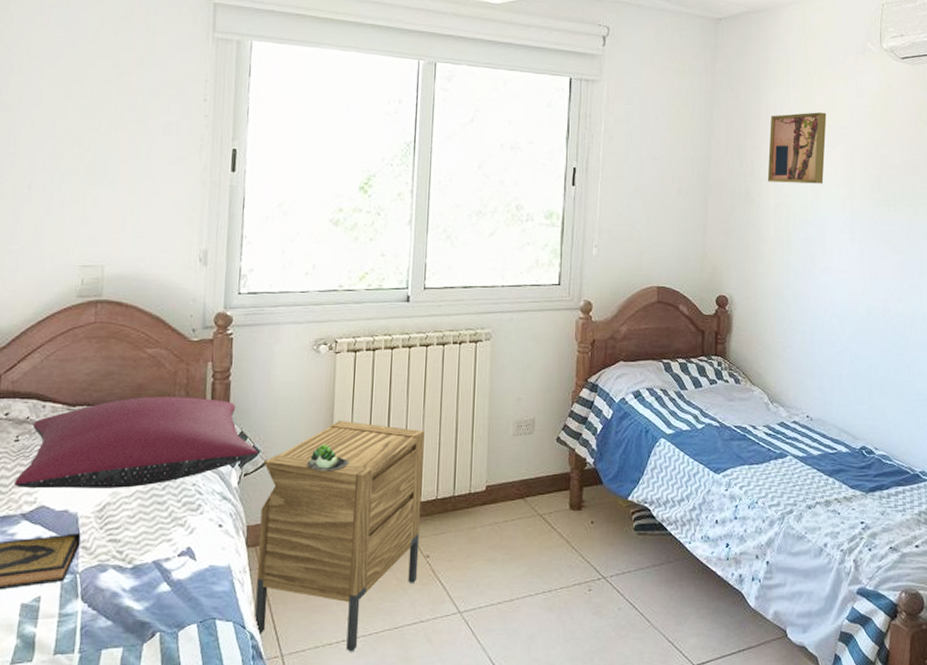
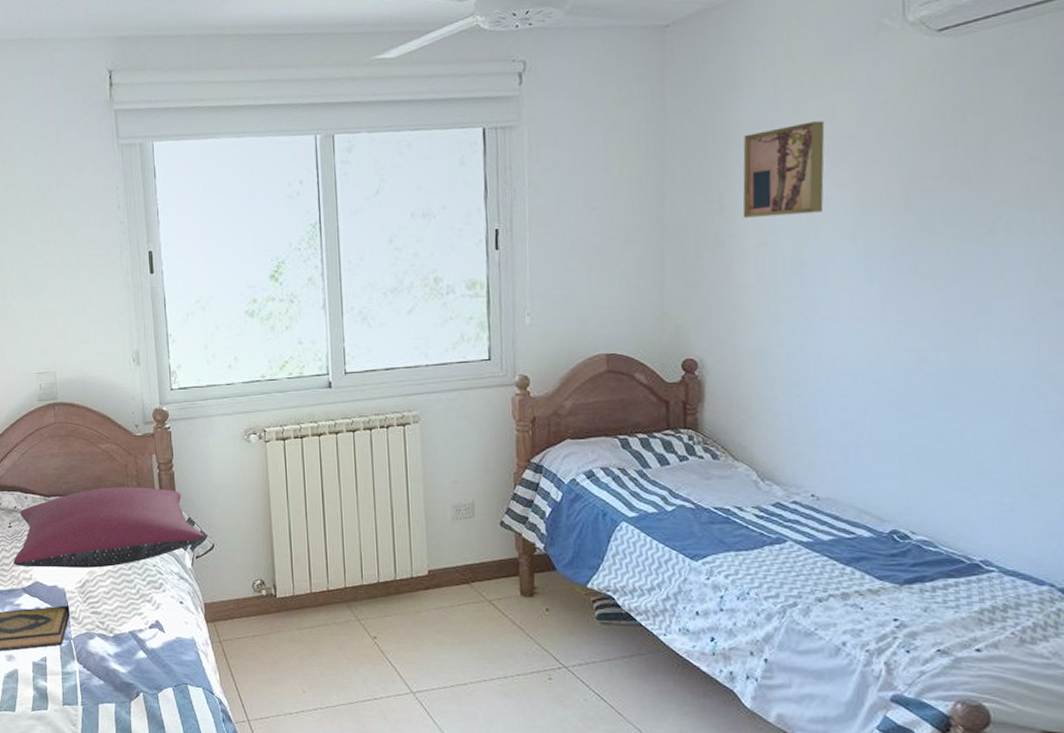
nightstand: present [255,421,425,653] -> none [212,507,367,723]
succulent plant: present [307,444,349,472] -> none [251,529,289,555]

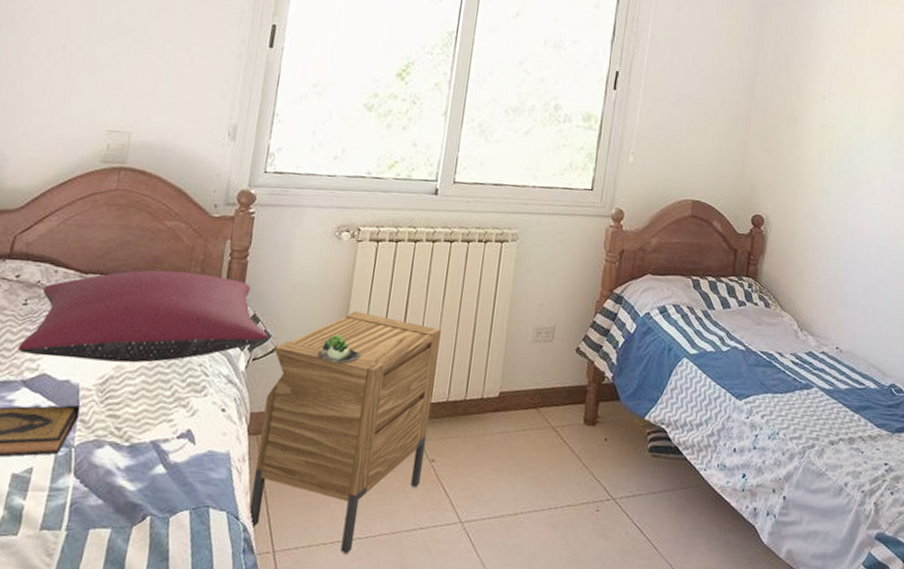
nightstand: none [212,507,367,723] -> present [250,311,441,555]
succulent plant: none [251,529,289,555] -> present [318,334,361,364]
wall art: present [742,120,825,218] -> none [813,34,879,109]

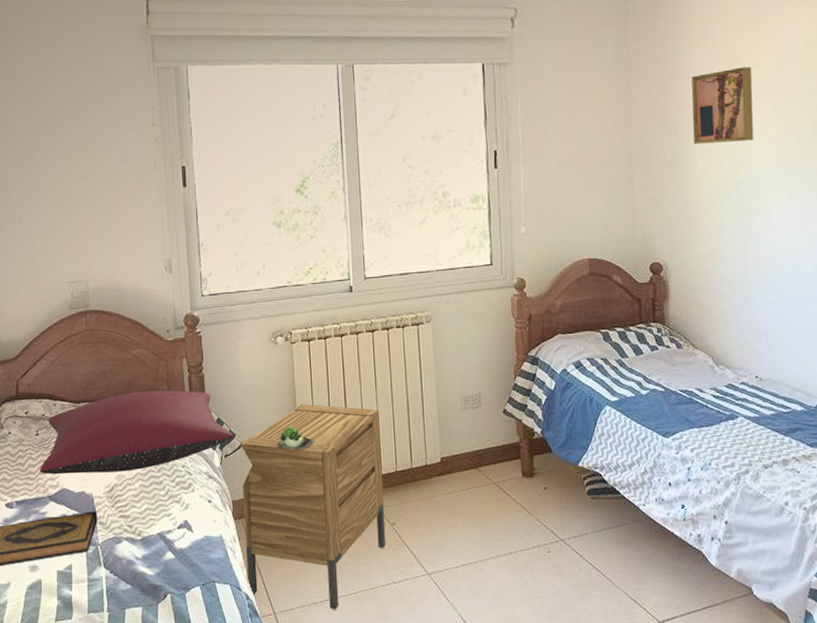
wall art: none [813,34,879,109] -> present [691,66,754,144]

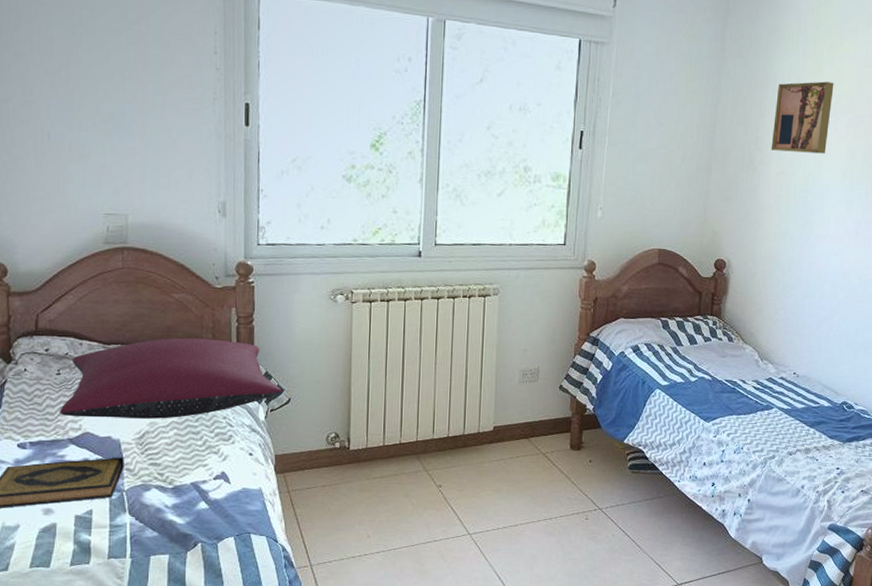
nightstand: present [240,404,386,611] -> none [285,365,437,565]
succulent plant: present [278,426,314,451] -> none [328,385,367,410]

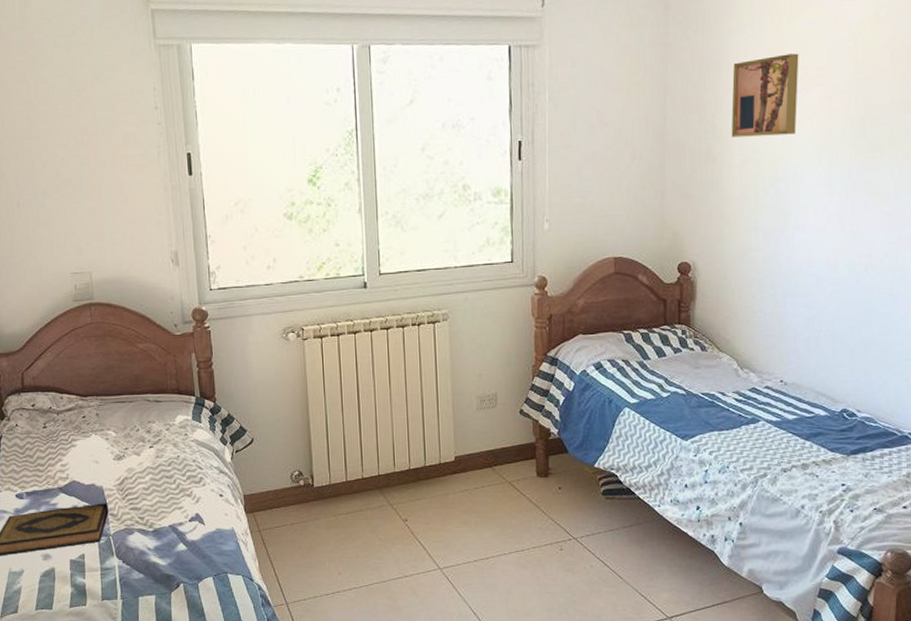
pillow: present [60,338,282,419] -> none [49,385,245,467]

